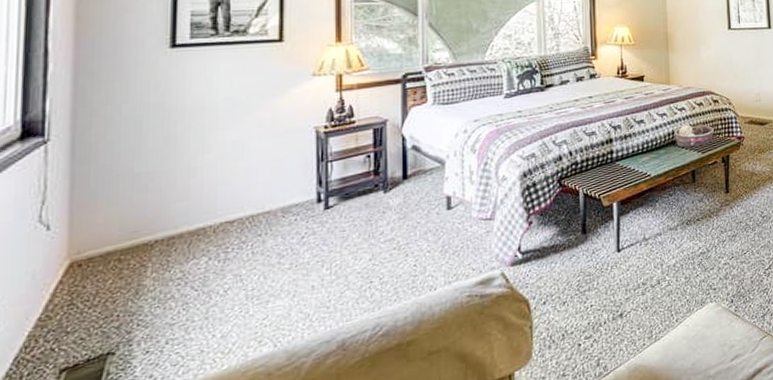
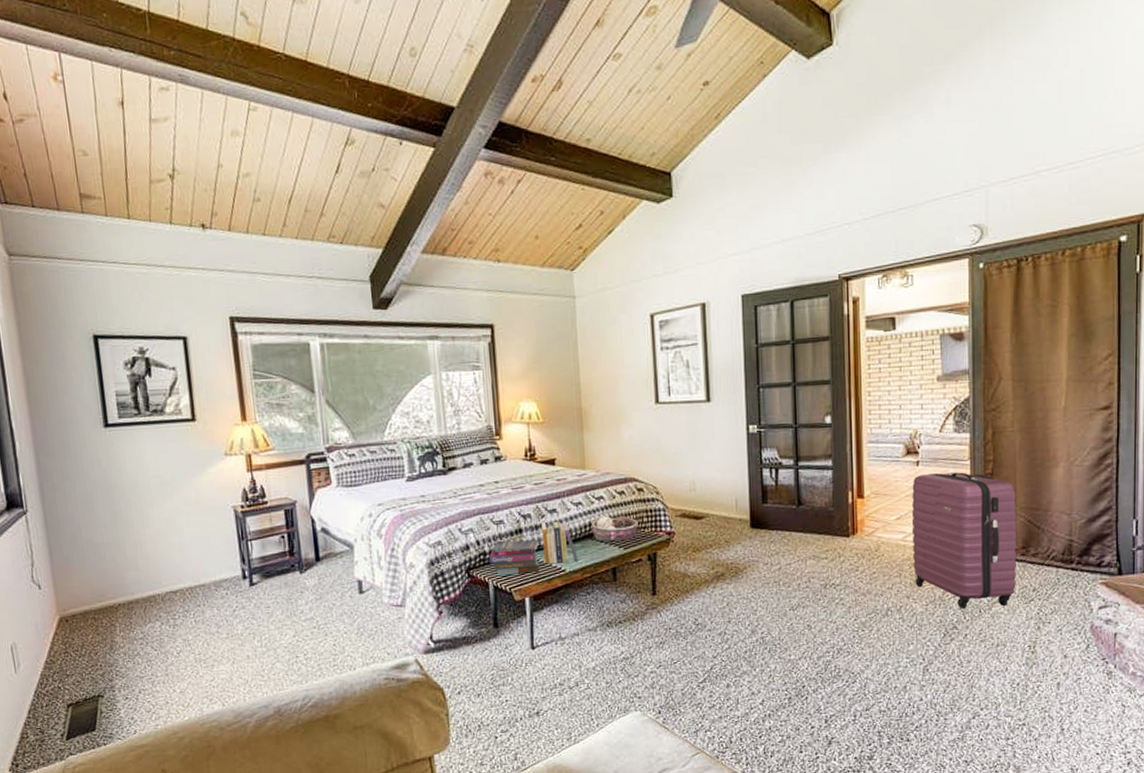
books: none [580,148,627,184] -> present [488,539,539,577]
books: none [630,130,662,171] -> present [541,521,578,564]

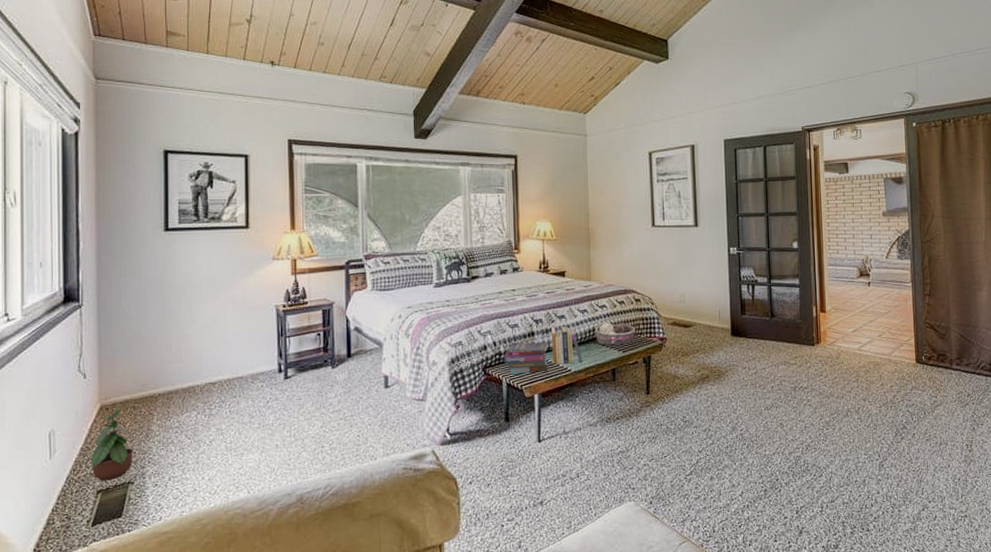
potted plant: none [56,617,106,695] -> present [91,405,140,481]
suitcase: present [911,472,1017,610] -> none [865,292,954,412]

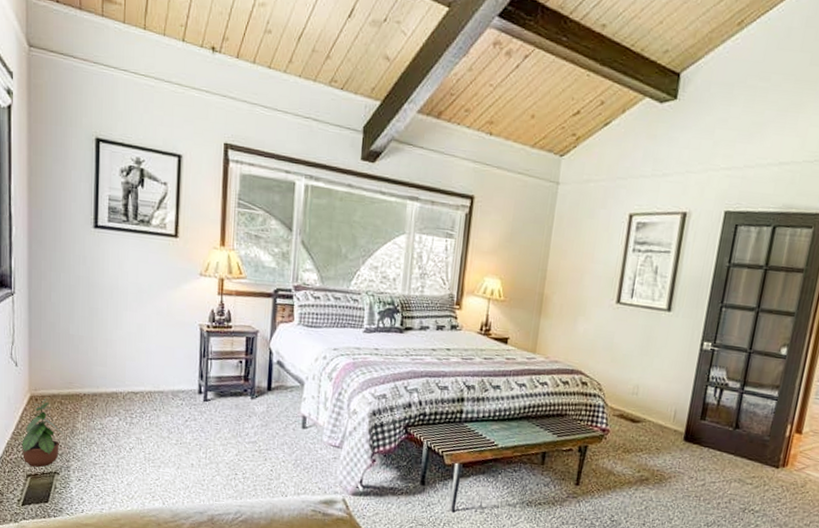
books: present [503,342,548,375] -> none [427,406,478,442]
books: present [551,326,583,365] -> none [479,395,512,439]
decorative basket: present [595,322,636,346] -> none [530,401,576,429]

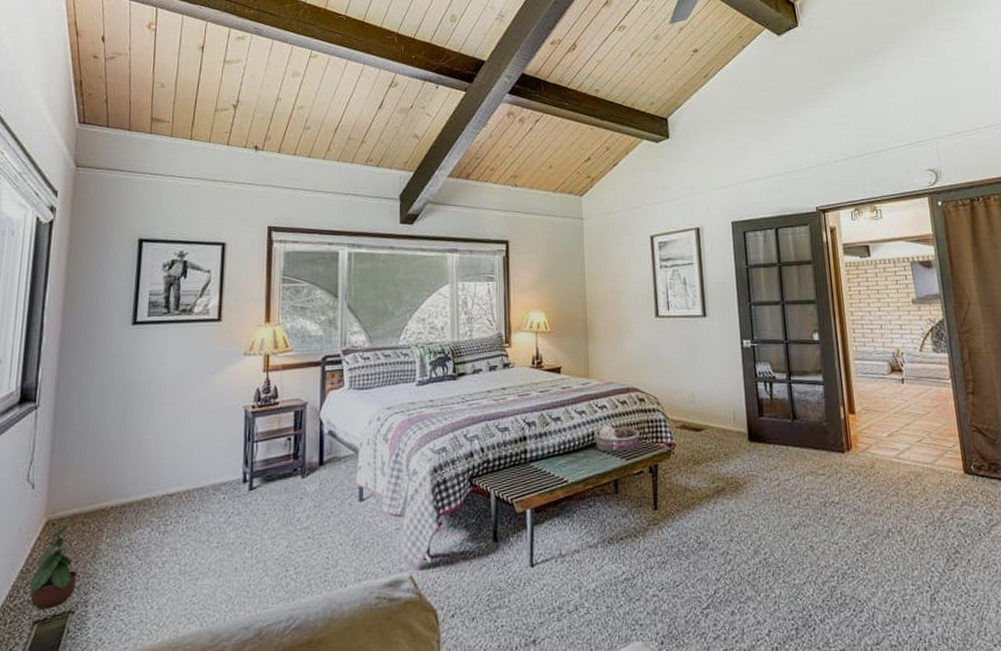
decorative basket: none [530,401,576,429] -> present [595,425,640,452]

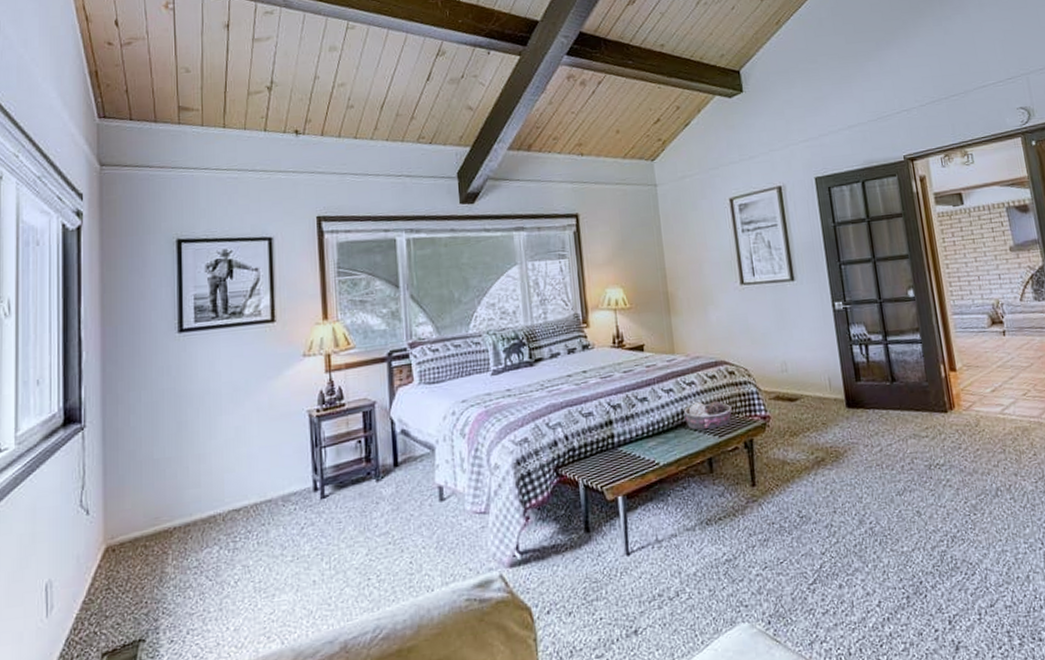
potted plant: present [30,520,86,610] -> none [95,545,153,641]

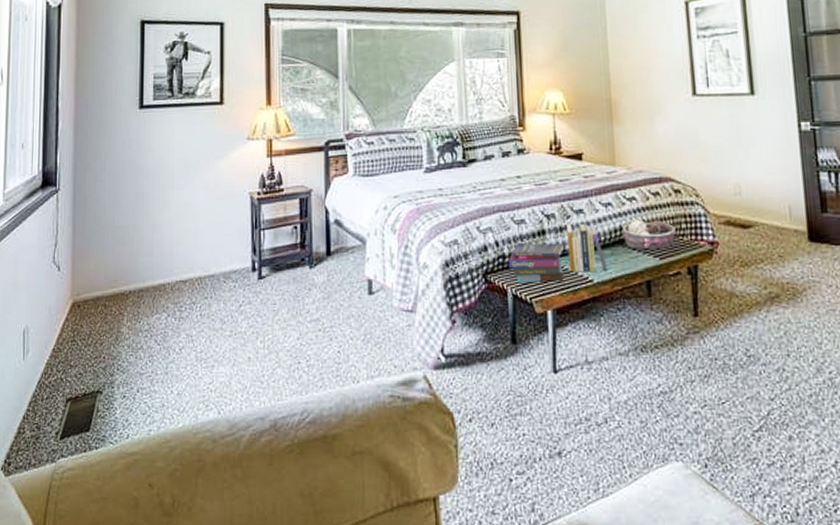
books: none [578,432,632,474] -> present [508,243,564,284]
books: none [632,410,672,458] -> present [567,223,608,273]

